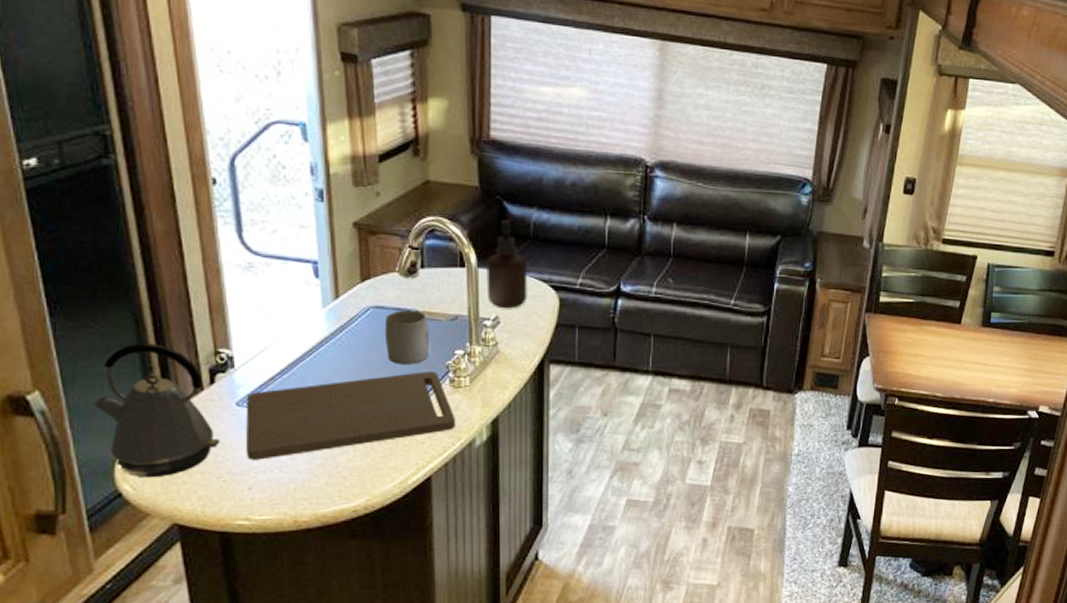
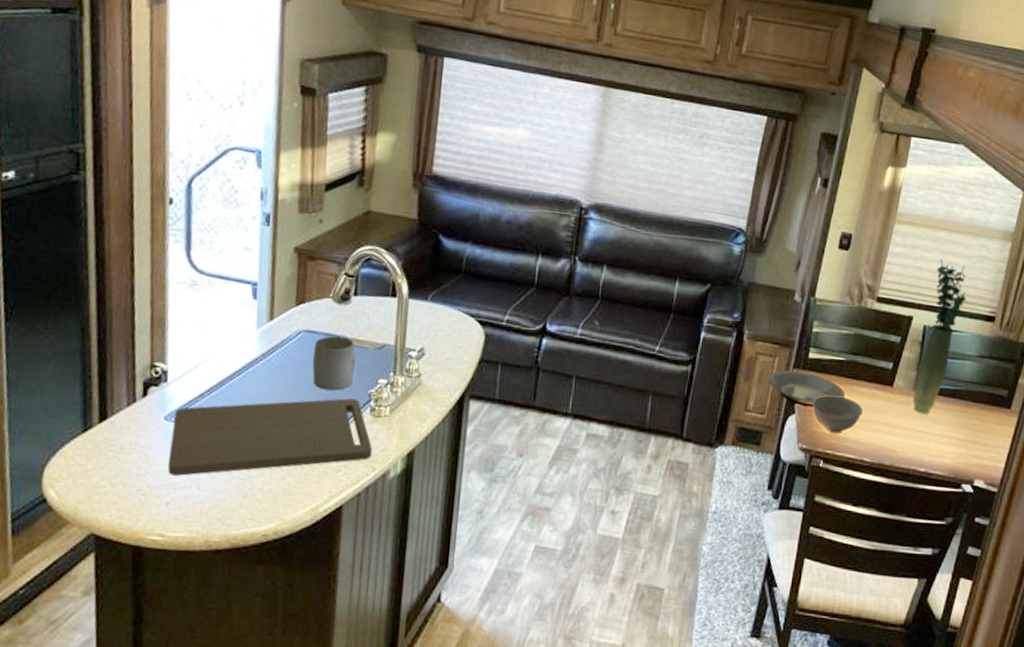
kettle: present [92,343,220,478] -> none [31,351,145,486]
soap dispenser: present [486,219,528,308] -> none [414,252,457,340]
plate: none [842,314,916,349] -> present [768,370,845,407]
bowl: none [885,335,933,373] -> present [812,394,863,434]
vase: none [979,198,1027,348] -> present [912,259,967,415]

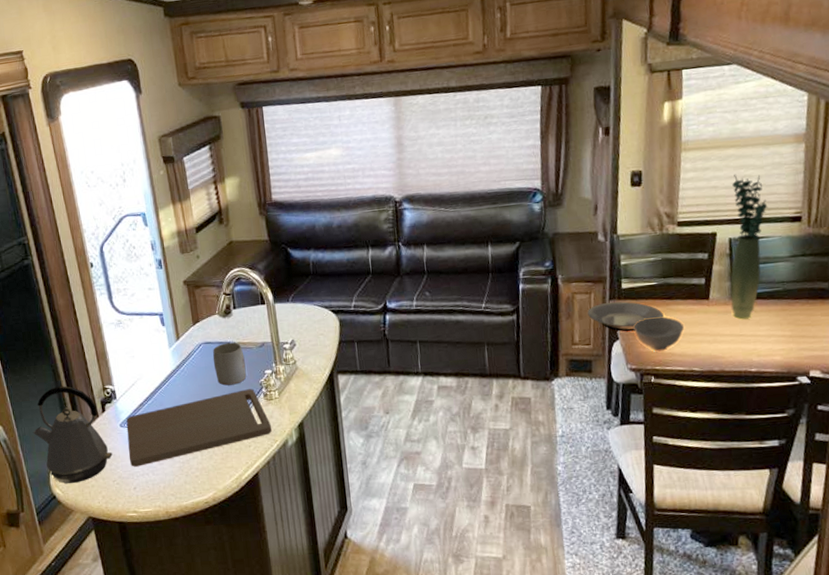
kettle: none [31,351,145,486] -> present [32,386,113,484]

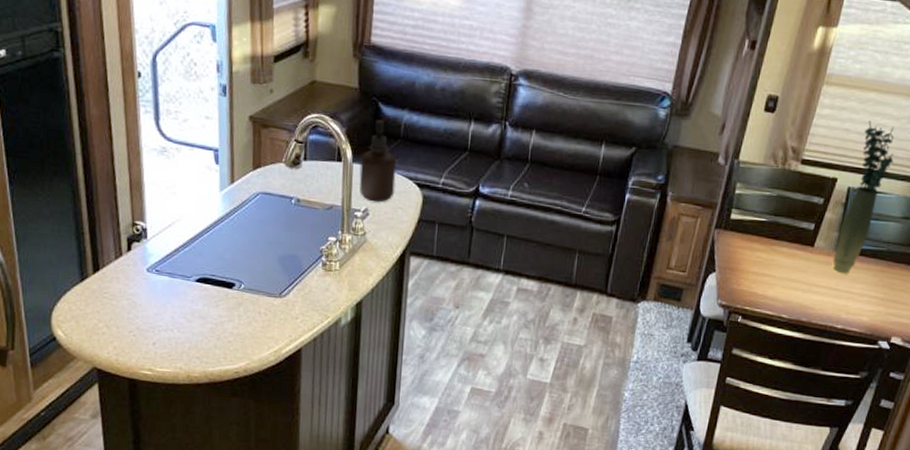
kettle: present [32,386,113,484] -> none [37,211,133,327]
cutting board: present [126,389,273,467] -> none [153,254,326,320]
mug: present [212,342,247,386] -> none [269,197,308,247]
soap dispenser: none [280,261,315,333] -> present [359,119,397,202]
plate: present [587,301,664,332] -> none [690,230,766,266]
bowl: present [633,316,684,352] -> none [732,254,783,292]

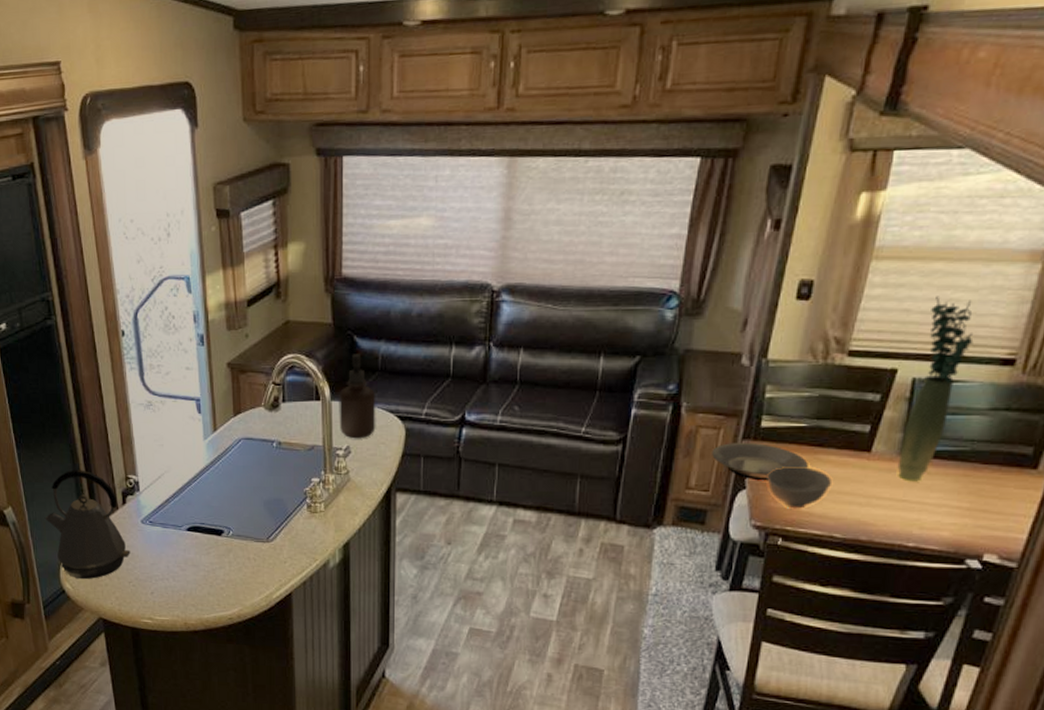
kettle: none [37,211,133,327] -> present [44,470,130,580]
plate: none [690,230,766,266] -> present [712,442,808,481]
bowl: none [732,254,783,292] -> present [767,465,831,509]

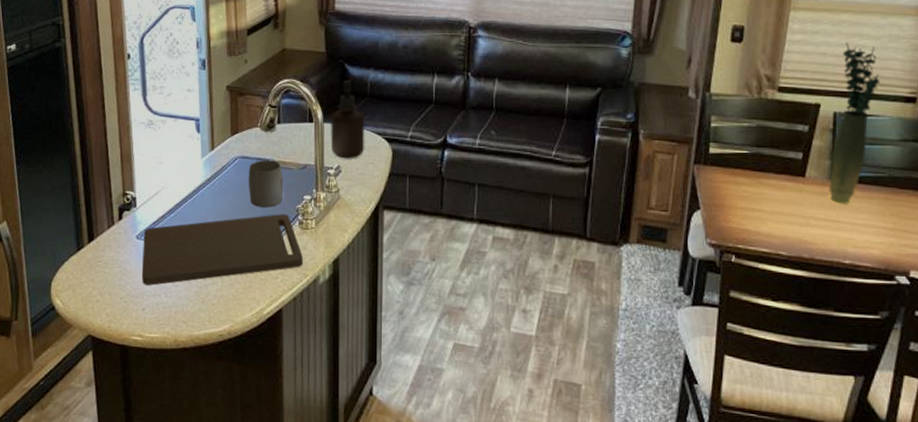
kettle: present [44,470,130,580] -> none [39,185,124,296]
cutting board: none [148,497,313,570] -> present [142,214,304,285]
mug: none [253,441,290,491] -> present [248,160,283,207]
plate: present [712,442,808,481] -> none [668,166,752,202]
bowl: present [767,465,831,509] -> none [718,188,774,228]

